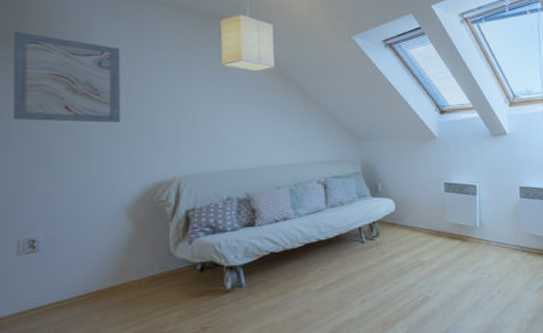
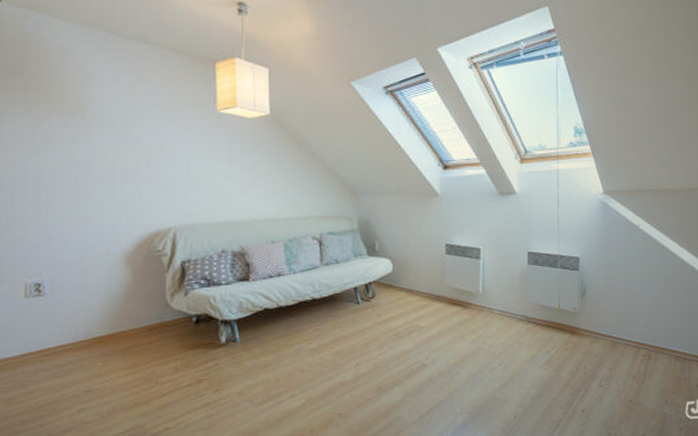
wall art: present [12,31,121,123] -> none [15,74,119,169]

